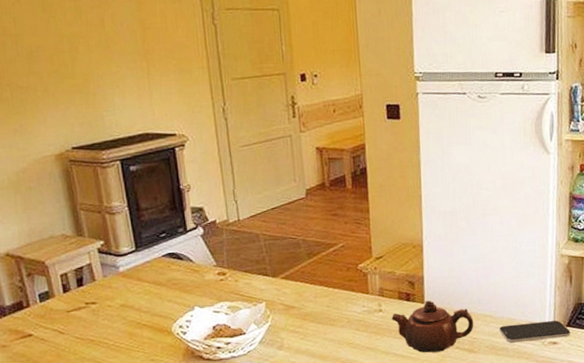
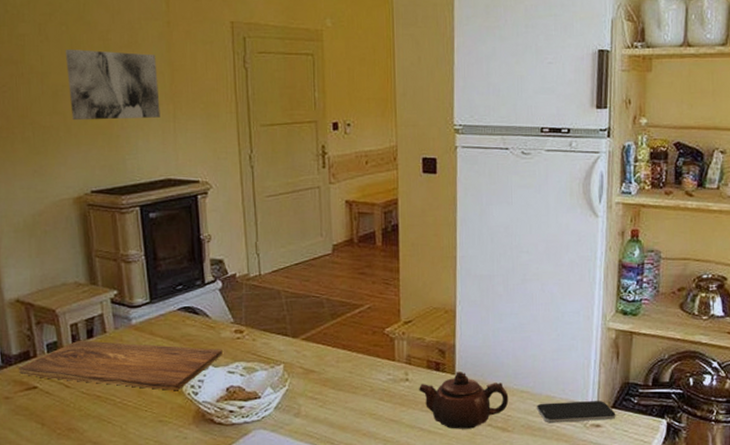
cutting board: none [13,289,208,331] -> present [19,341,223,390]
wall art: none [37,11,135,80] -> present [65,49,160,121]

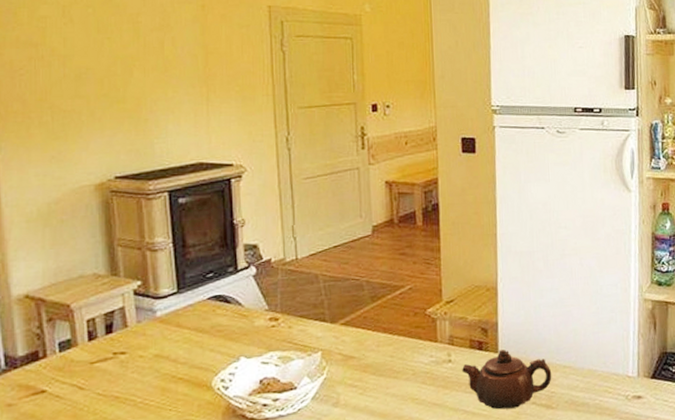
cutting board: present [19,341,223,390] -> none [25,336,256,386]
wall art: present [65,49,160,121] -> none [90,32,193,104]
smartphone: present [537,401,616,423] -> none [580,372,656,398]

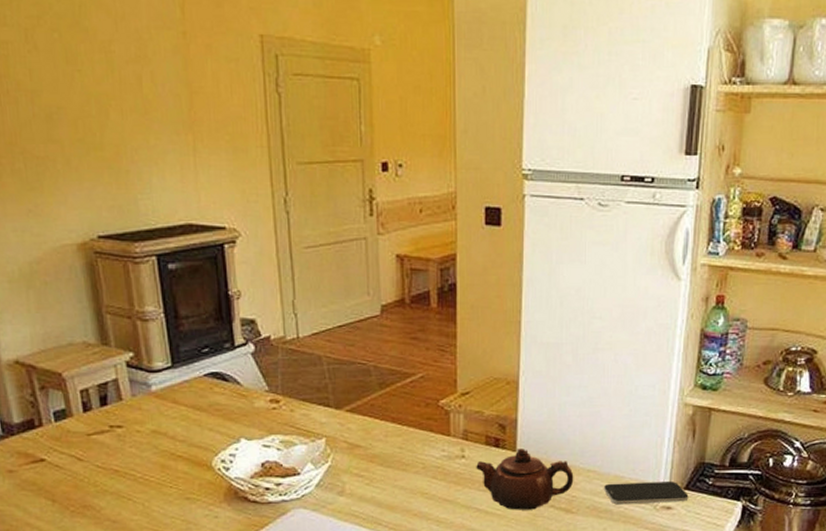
smartphone: none [580,372,656,398] -> present [604,482,689,505]

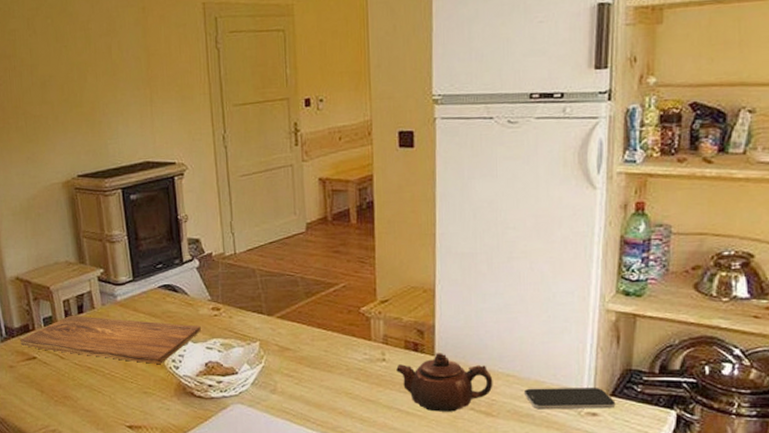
cutting board: none [22,409,257,465] -> present [20,316,201,364]

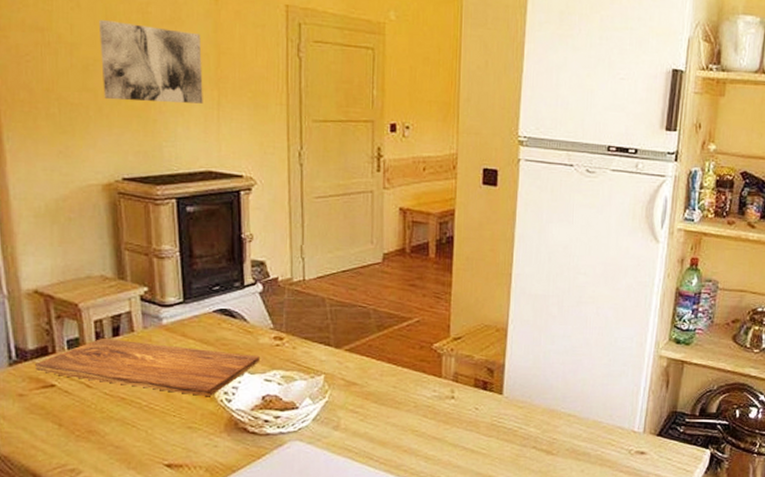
wall art: none [50,40,138,109] -> present [98,20,203,104]
teapot: present [396,353,493,412] -> none [464,392,556,450]
smartphone: present [525,388,616,410] -> none [583,428,661,448]

